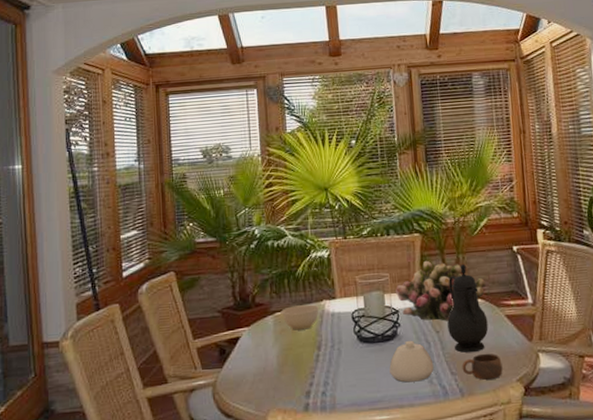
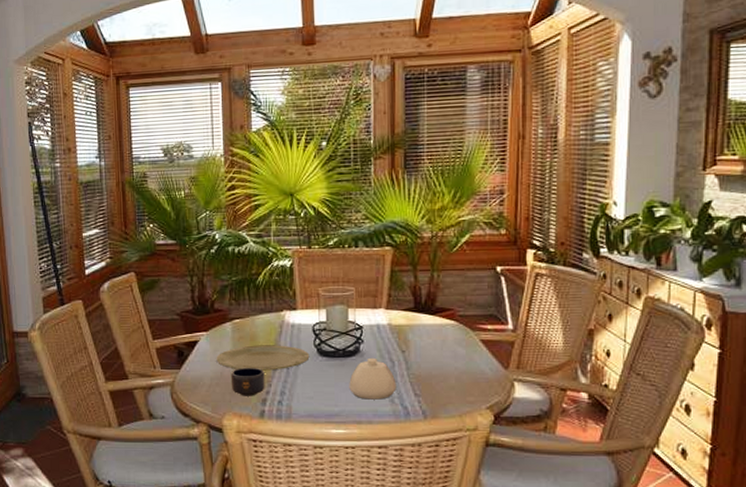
plate: none [258,334,351,363] -> present [216,345,310,371]
mug: none [273,359,309,390] -> present [230,367,265,396]
soup bowl: present [281,304,319,330] -> none [240,314,279,339]
flower arrangement: present [394,260,485,321] -> none [360,276,461,341]
coffeepot: present [447,264,489,353] -> none [415,283,460,375]
cup: present [462,353,503,380] -> none [427,377,472,404]

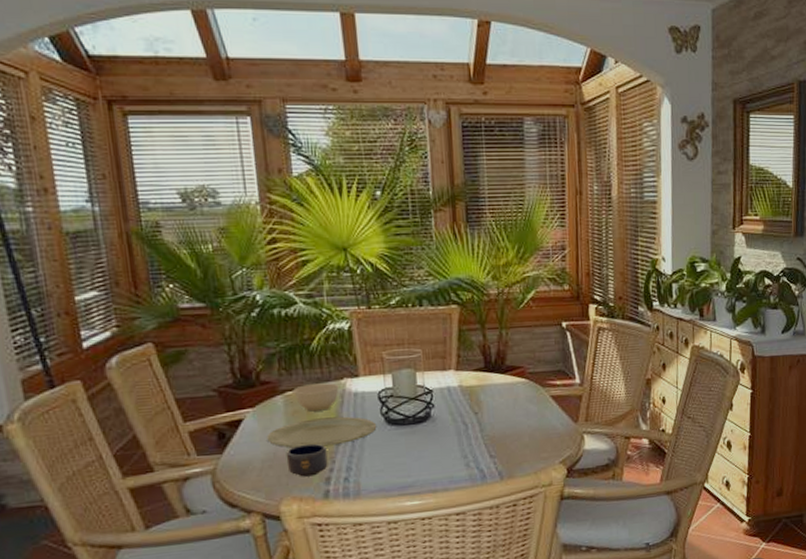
soup bowl: none [240,314,279,339] -> present [293,383,339,412]
sugar bowl: present [349,357,397,400] -> none [421,422,471,467]

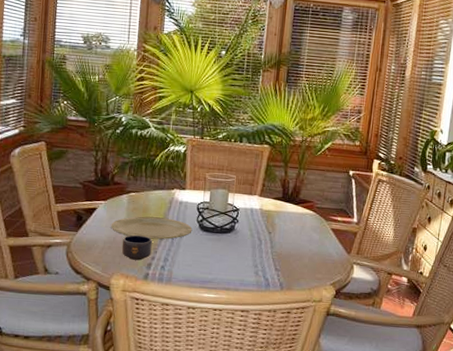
soup bowl: present [293,383,339,412] -> none [136,189,170,212]

